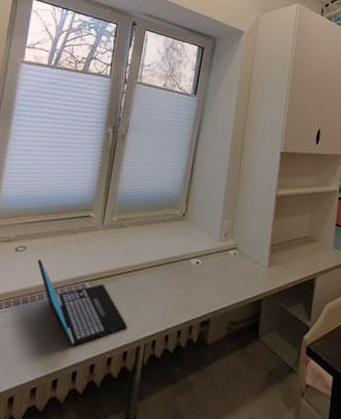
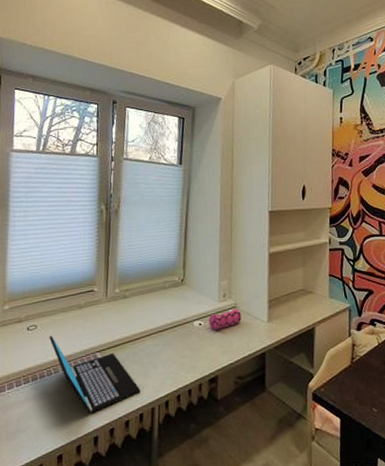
pencil case: none [207,249,241,271] -> present [209,308,242,330]

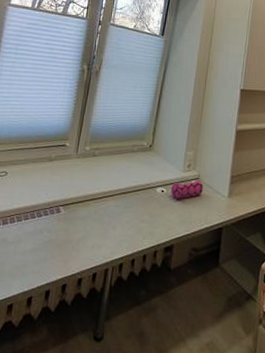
laptop: present [49,336,141,414] -> none [17,184,97,267]

